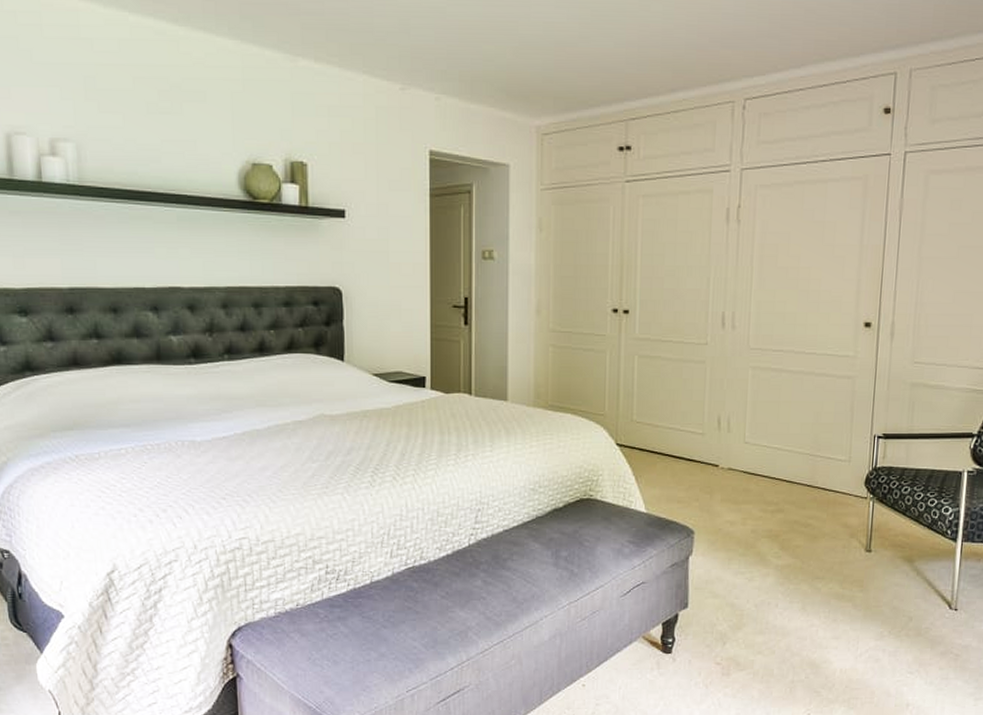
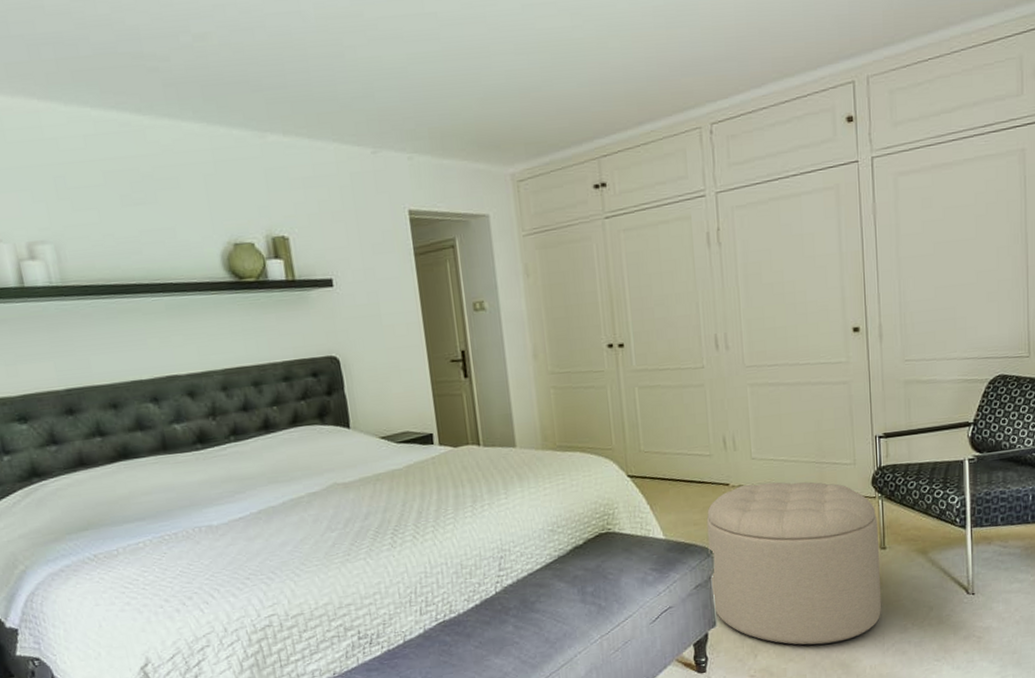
ottoman: none [688,468,866,641] -> present [706,481,881,645]

